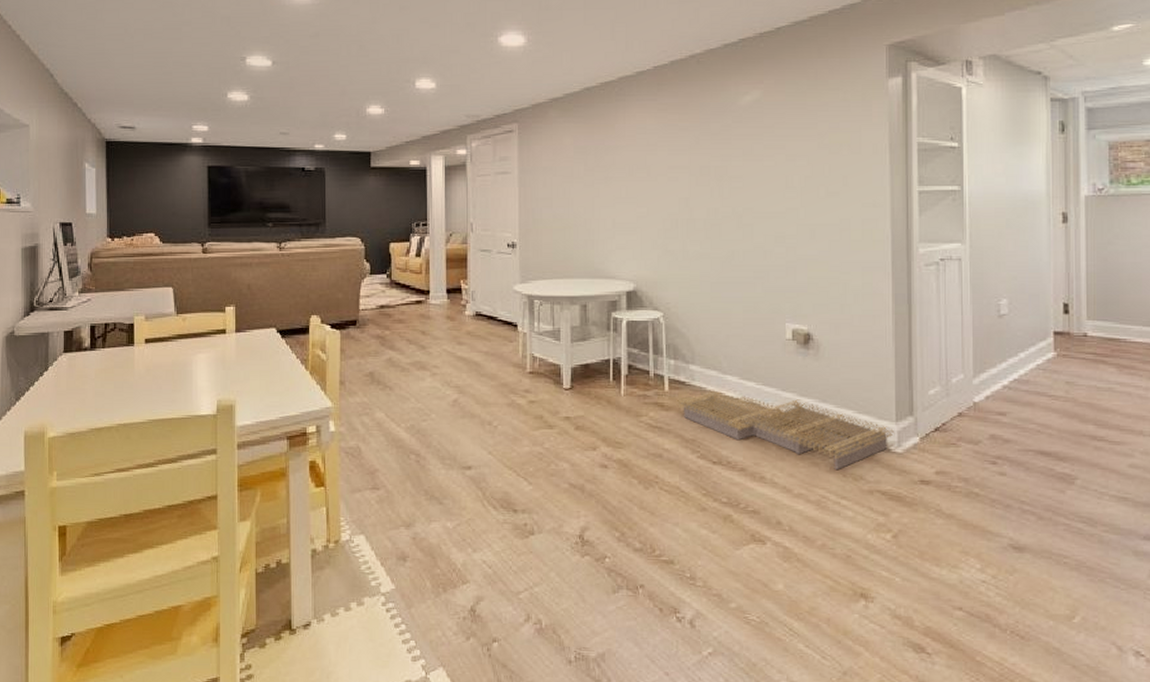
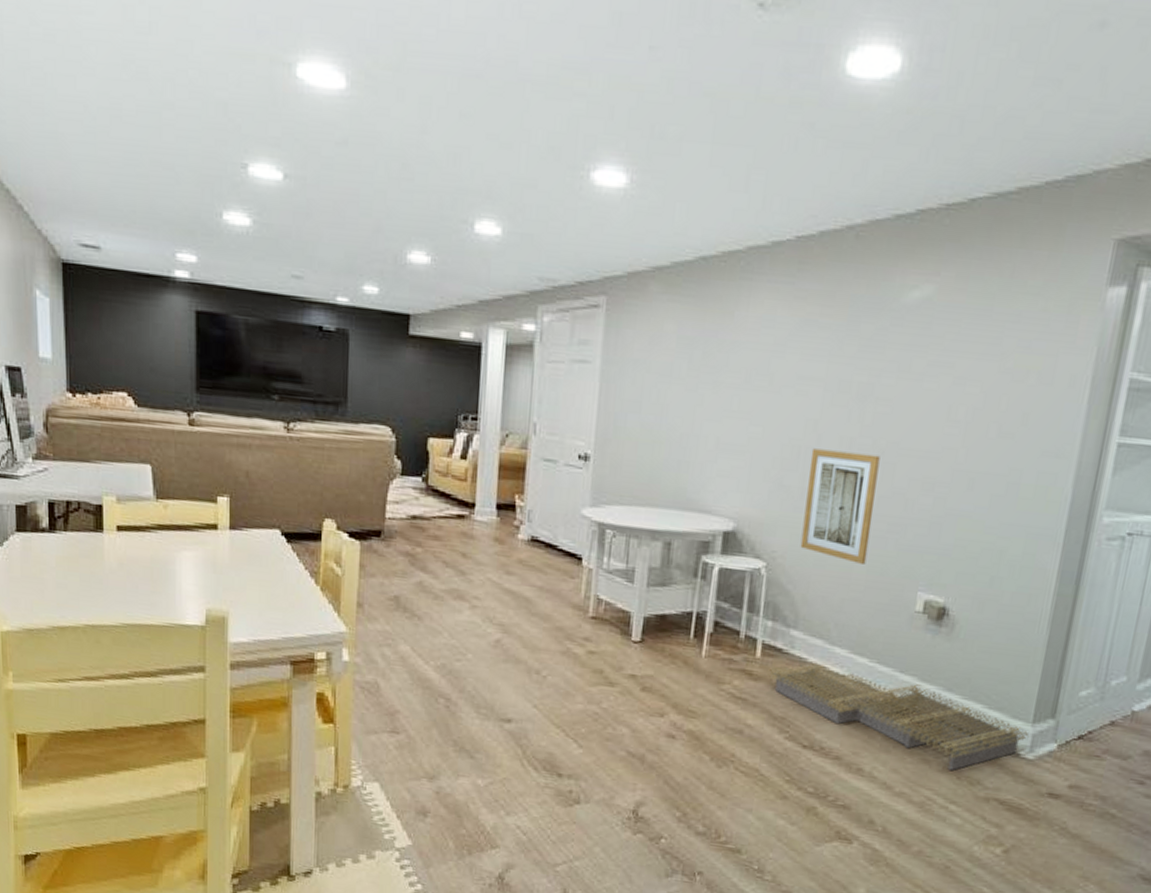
wall art: none [686,220,741,306] -> present [800,448,880,564]

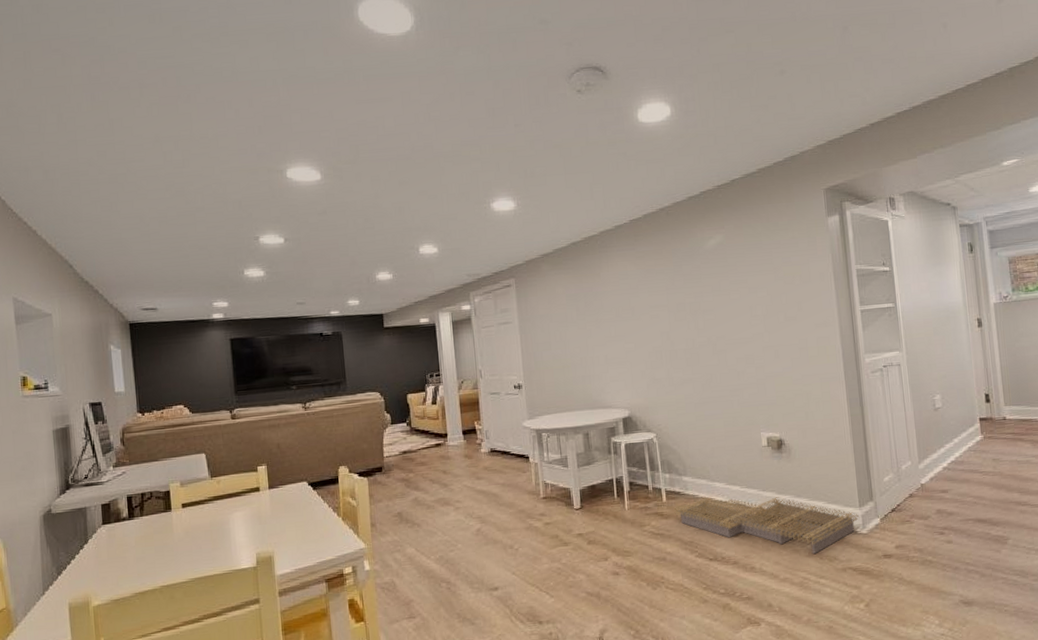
wall art: present [800,448,880,564] -> none [669,347,722,422]

